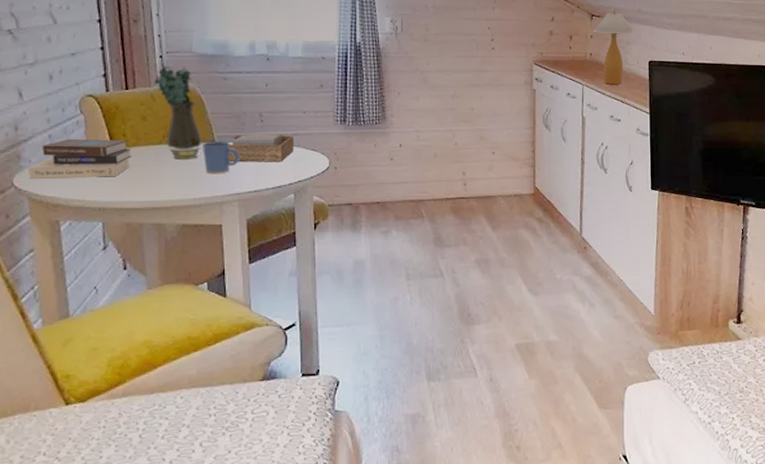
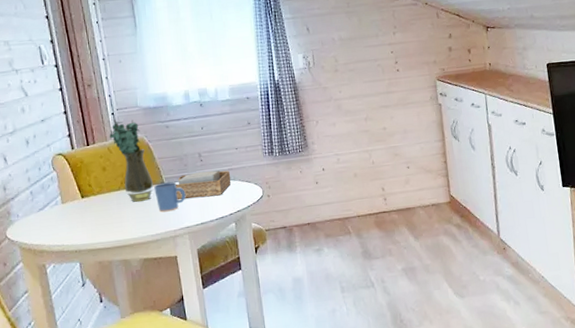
books: present [28,138,132,180] -> none [17,189,98,231]
table lamp: present [593,8,635,85] -> none [490,17,531,91]

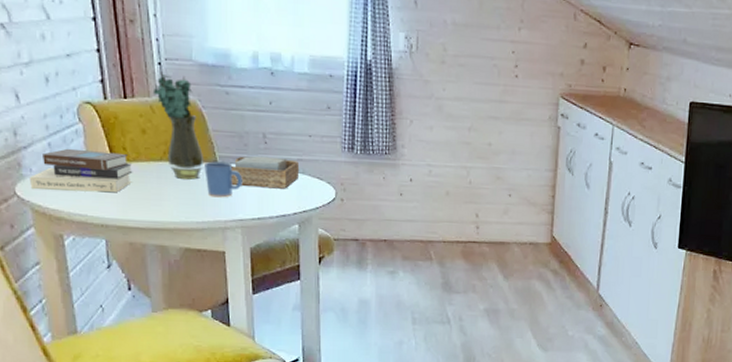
books: none [17,189,98,231] -> present [30,148,133,193]

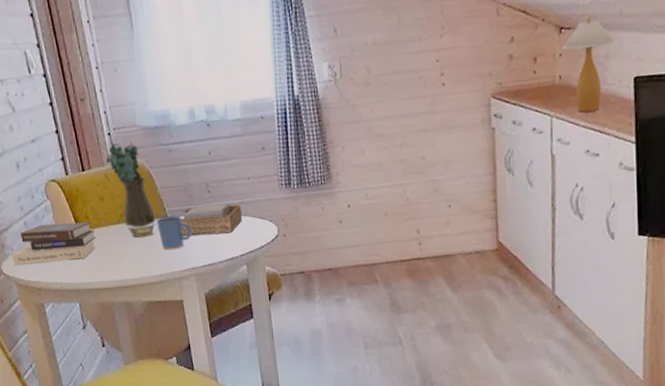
table lamp: none [630,36,678,127] -> present [563,15,616,113]

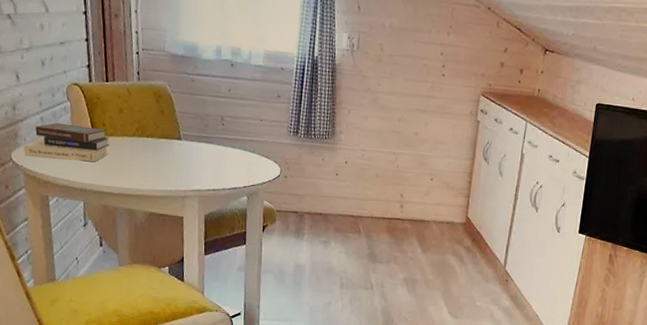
vase: present [106,141,157,238] -> none [130,60,171,154]
mug: present [157,215,192,250] -> none [170,138,202,170]
napkin holder: present [180,204,243,237] -> none [192,135,251,166]
table lamp: present [563,15,616,113] -> none [545,44,588,125]

